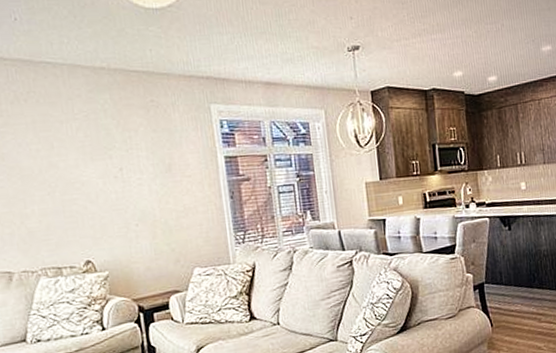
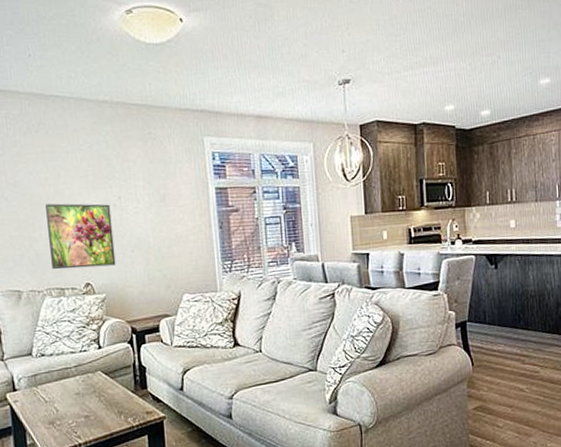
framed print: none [38,176,119,248] -> present [45,203,116,270]

